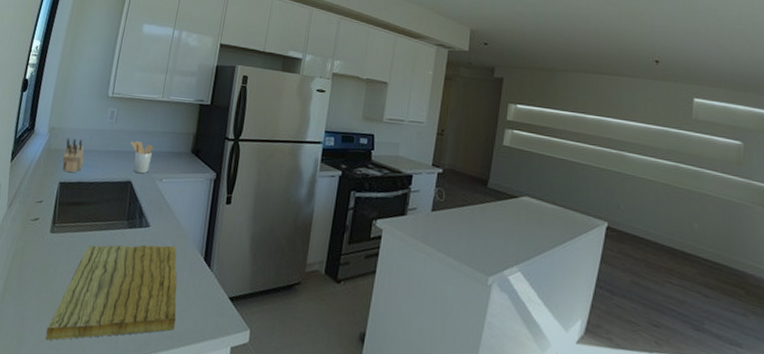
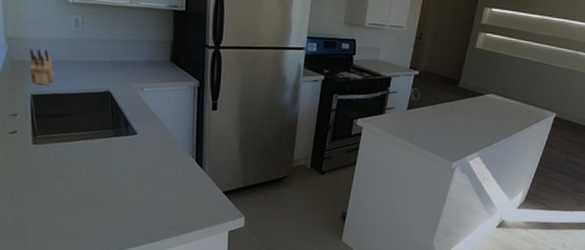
cutting board: present [45,244,177,341] -> none [50,150,175,238]
utensil holder: present [130,141,153,174] -> none [102,50,128,84]

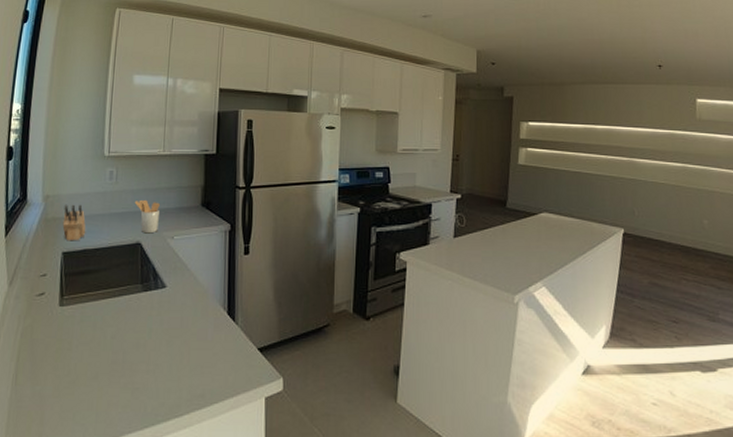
utensil holder: none [102,50,128,84] -> present [134,199,160,234]

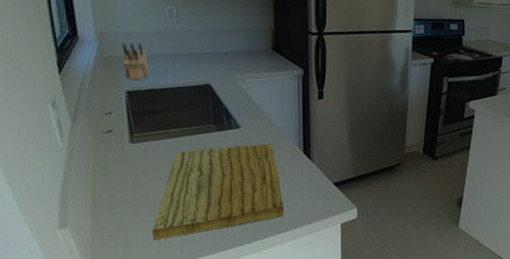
cutting board: none [68,304,206,417] -> present [152,143,285,240]
utensil holder: present [134,199,160,234] -> none [200,41,228,76]

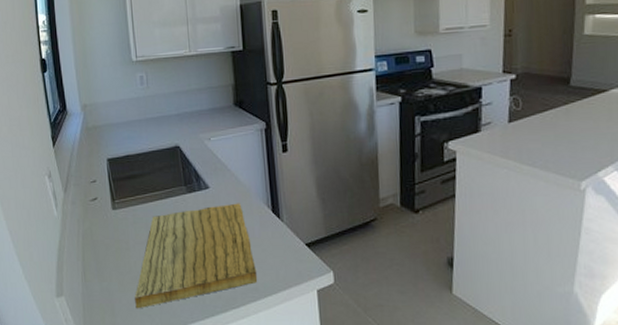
knife block: present [121,42,150,81] -> none [102,111,126,148]

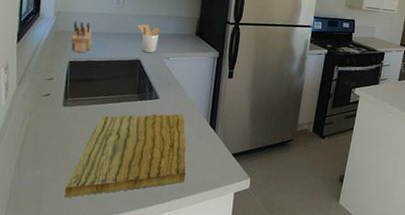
knife block: none [102,111,126,148] -> present [70,20,92,53]
utensil holder: none [168,102,194,137] -> present [137,24,160,53]

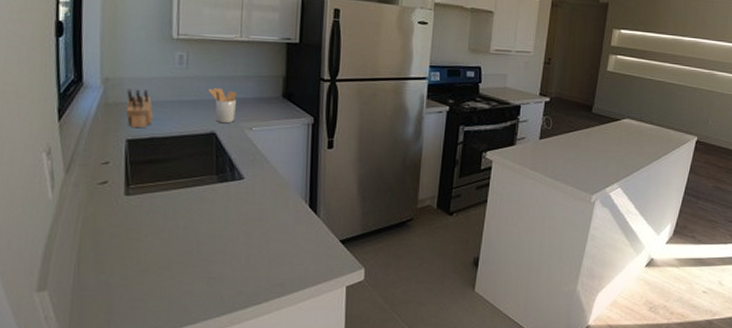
cutting board: present [64,114,186,198] -> none [139,196,286,305]

